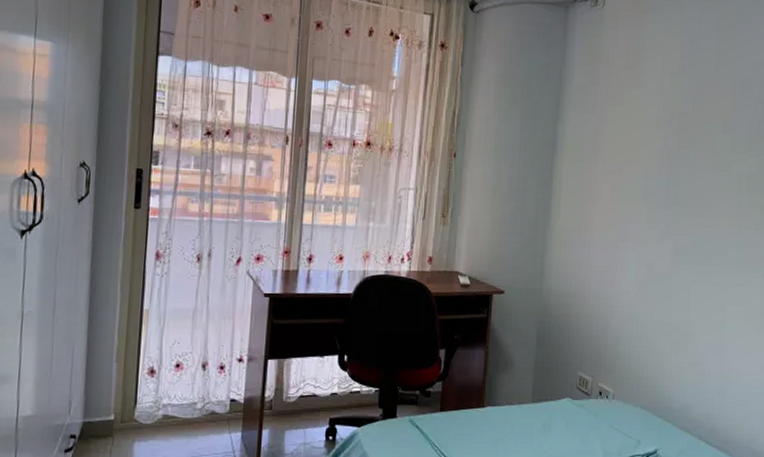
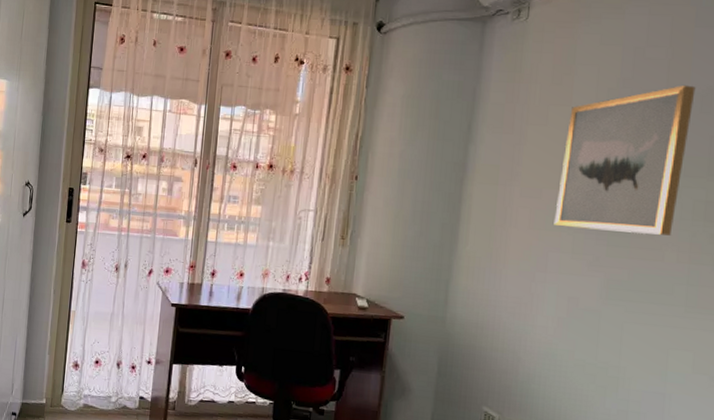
wall art: none [632,72,738,205] -> present [554,85,696,236]

